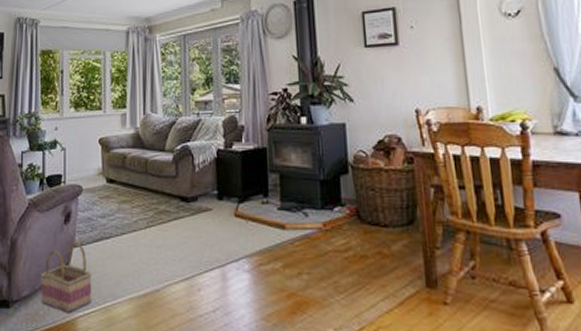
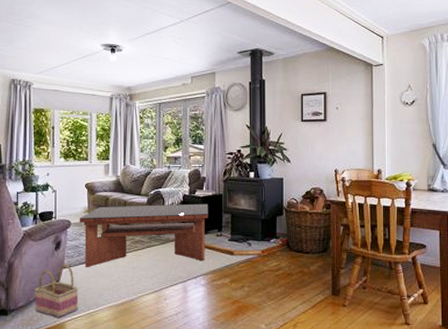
coffee table: none [92,160,250,246] -> present [79,203,208,267]

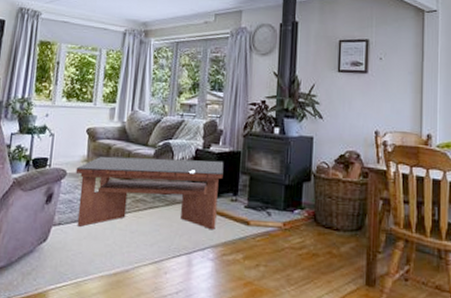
basket: present [35,264,79,319] -> none [16,220,68,286]

